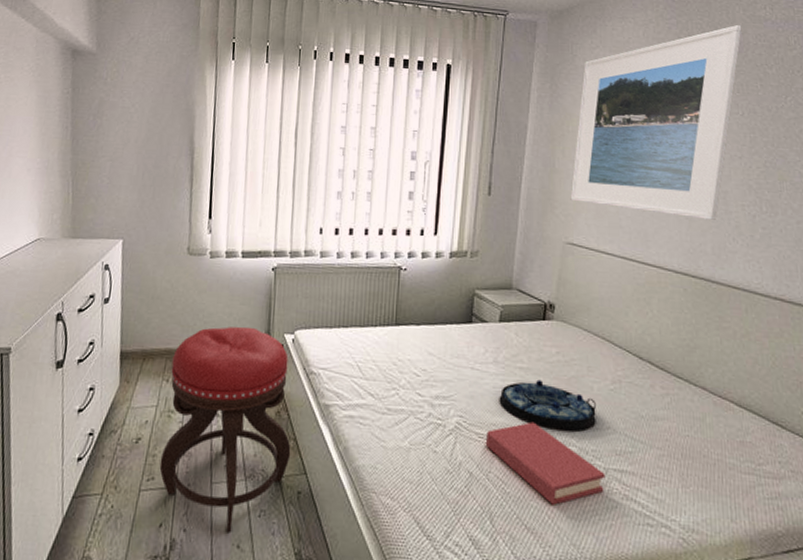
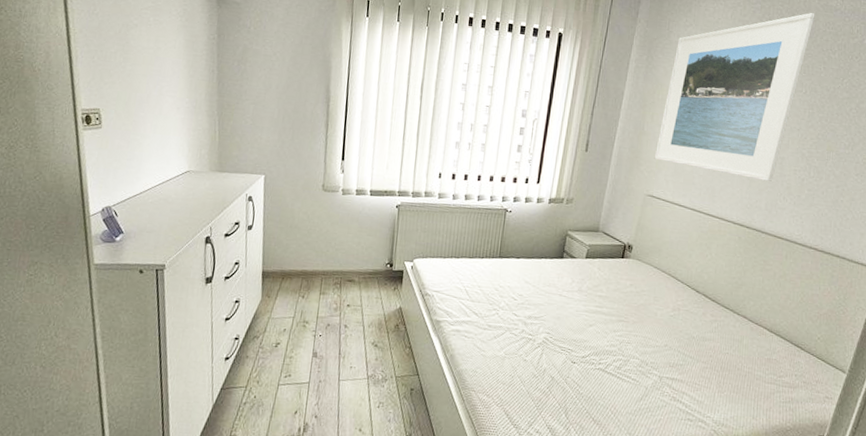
stool: present [159,326,291,532] -> none [295,254,408,419]
hardback book: present [485,421,606,505] -> none [566,339,660,404]
serving tray: present [499,379,596,433] -> none [580,306,658,348]

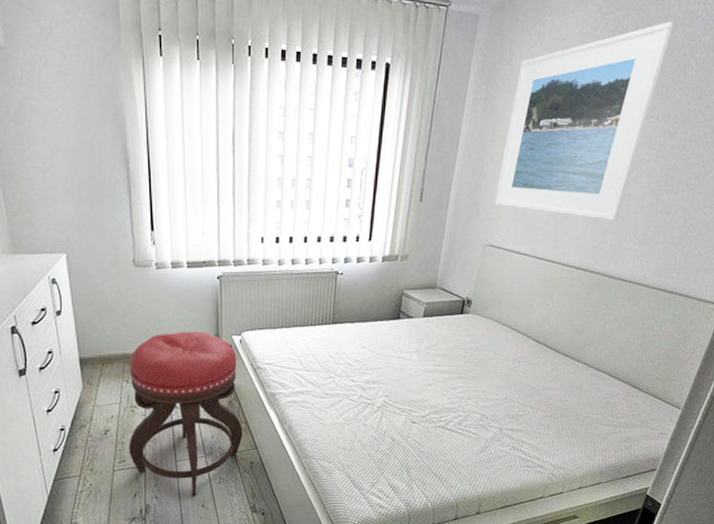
stool: none [295,254,408,419] -> present [129,331,243,496]

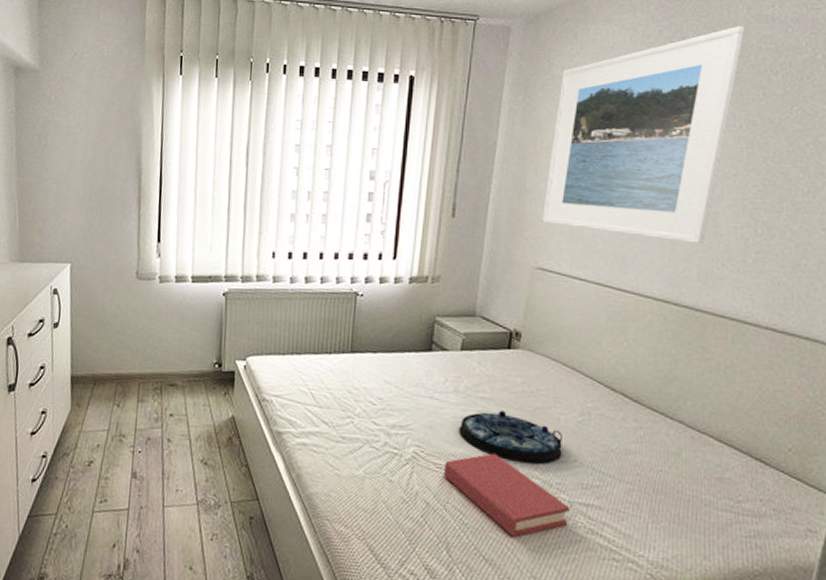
stool: present [129,331,243,496] -> none [112,352,243,554]
hardback book: none [406,397,500,458] -> present [443,453,570,537]
serving tray: none [419,363,498,403] -> present [458,410,562,465]

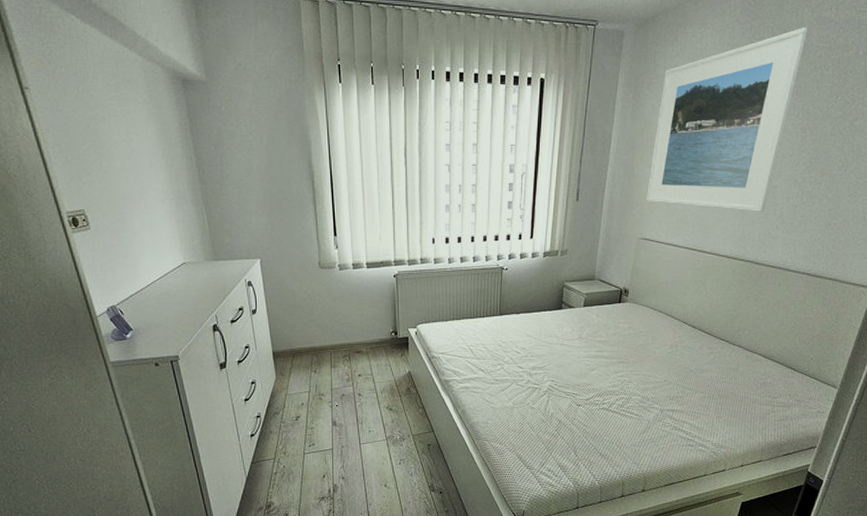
hardback book: present [443,453,570,537] -> none [571,380,661,438]
serving tray: present [458,410,562,465] -> none [582,349,657,386]

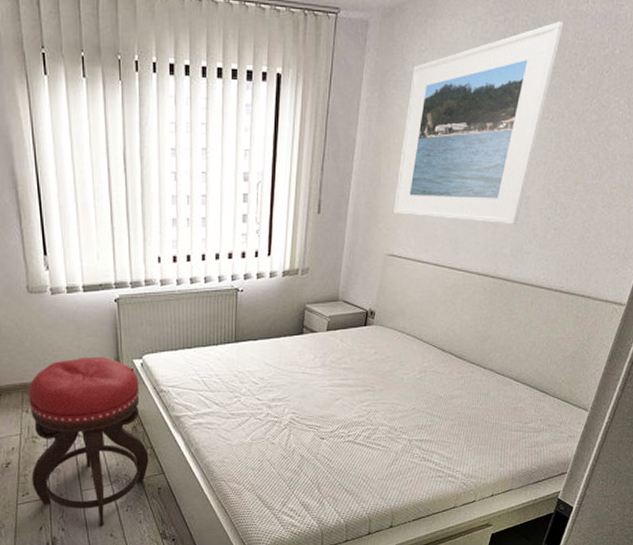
stool: none [317,325,421,476] -> present [28,356,149,526]

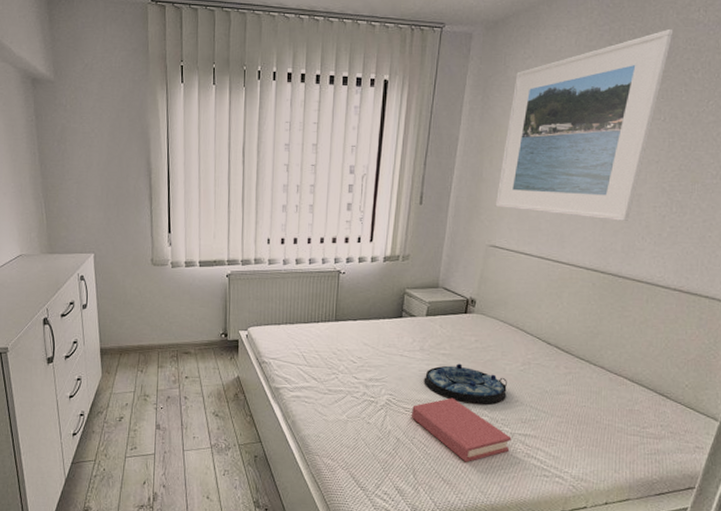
stool: present [28,356,149,526] -> none [140,325,248,487]
hardback book: none [314,411,409,472] -> present [411,397,512,462]
serving tray: none [326,376,405,416] -> present [423,363,507,406]

